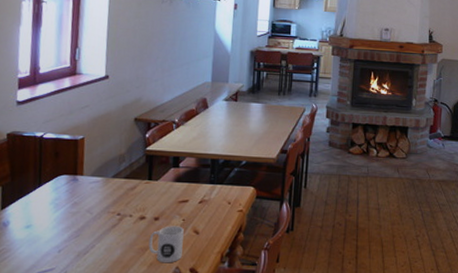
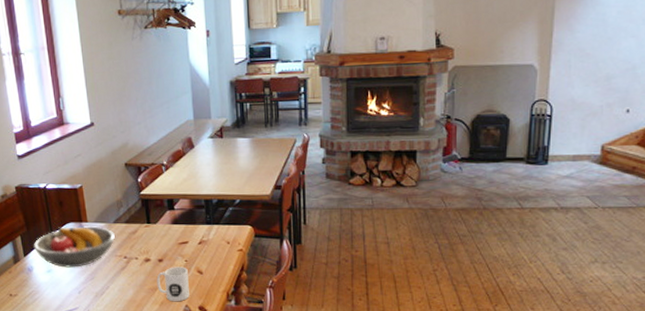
fruit bowl: none [14,179,112,224] -> present [33,226,116,268]

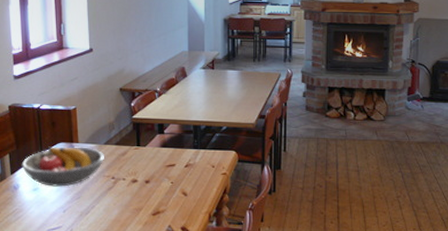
mug: present [156,266,190,302] -> none [142,188,173,222]

